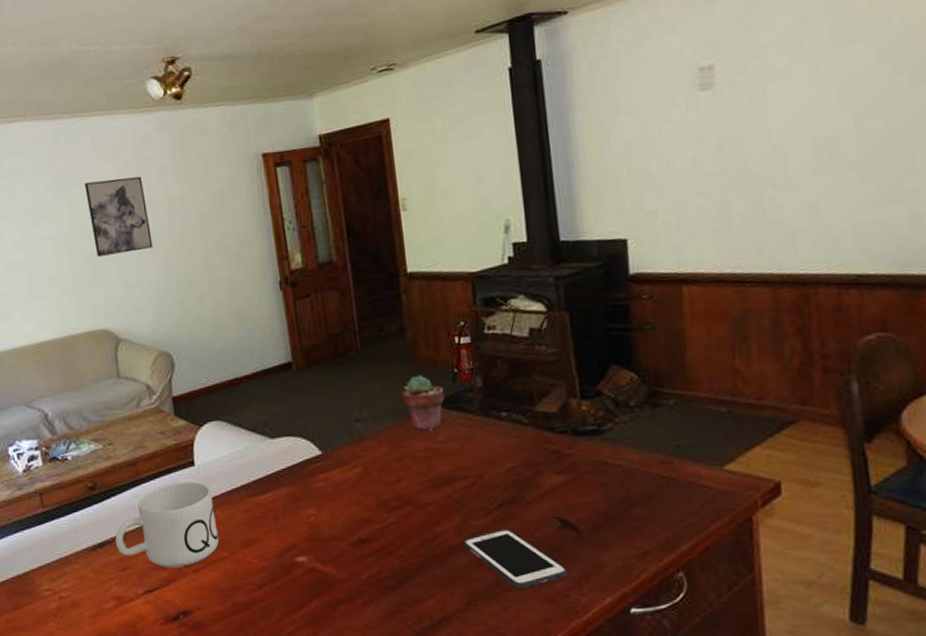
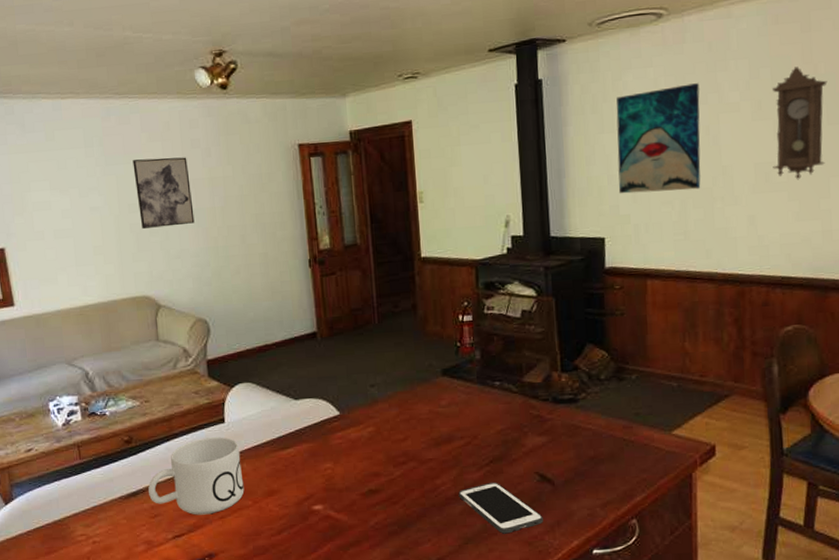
potted succulent: present [402,375,445,431] -> none [412,347,448,397]
wall art: none [633,48,746,186] -> present [616,83,701,194]
pendulum clock: none [833,18,908,156] -> present [772,66,828,180]

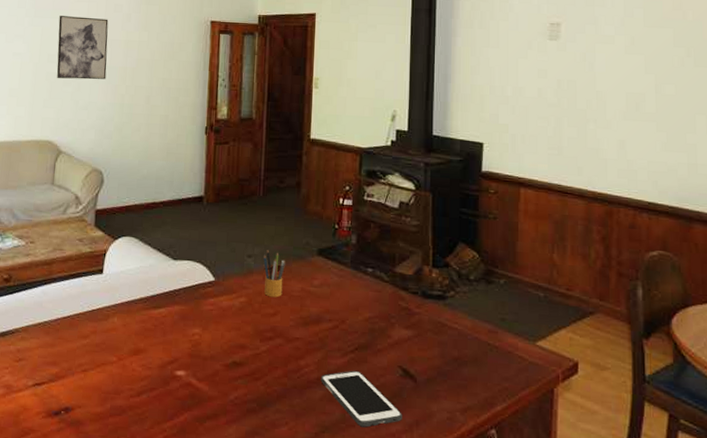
mug: present [148,437,244,515] -> none [17,286,113,366]
pencil box: none [387,377,411,423] -> present [263,250,285,298]
wall art: present [616,83,701,194] -> none [499,14,578,110]
pendulum clock: present [772,66,828,180] -> none [643,11,695,113]

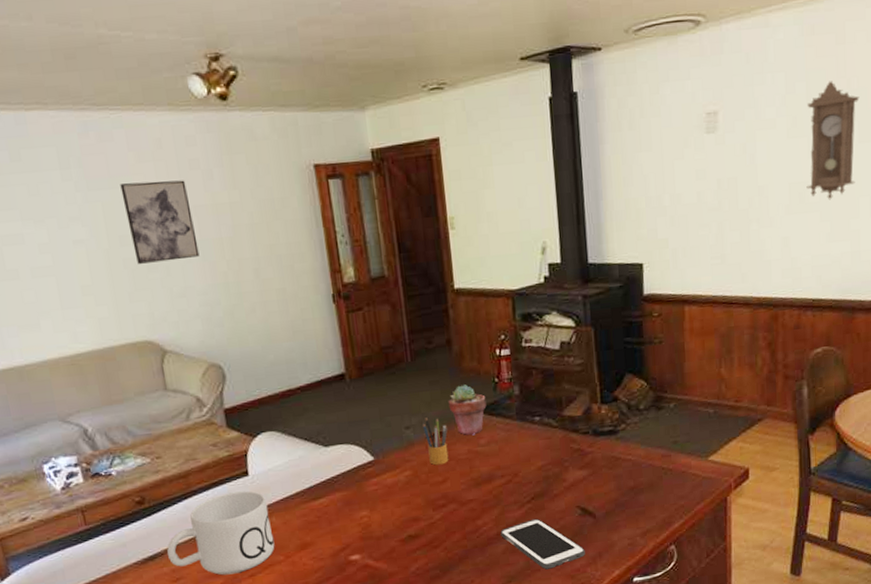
mug: none [17,286,113,366] -> present [167,491,275,575]
potted succulent: none [290,225,325,275] -> present [448,384,487,436]
pendulum clock: none [643,11,695,113] -> present [806,81,860,200]

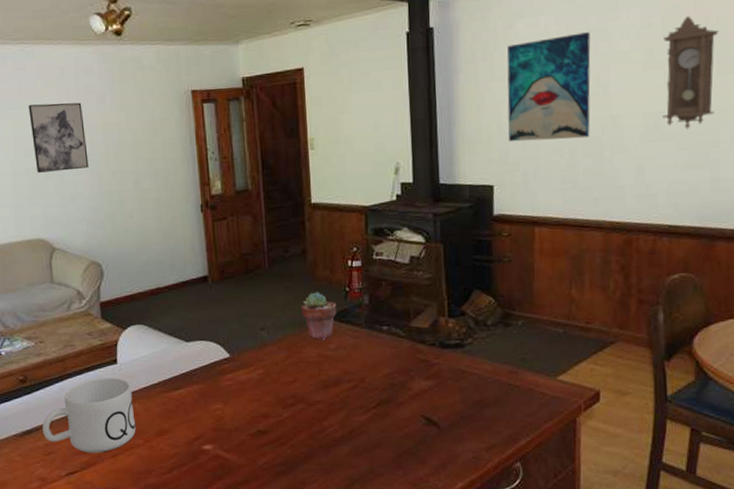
pencil box: present [423,418,449,466] -> none [276,321,299,366]
cell phone: present [500,518,585,570] -> none [345,424,429,475]
wall art: none [653,98,737,217] -> present [507,32,591,142]

